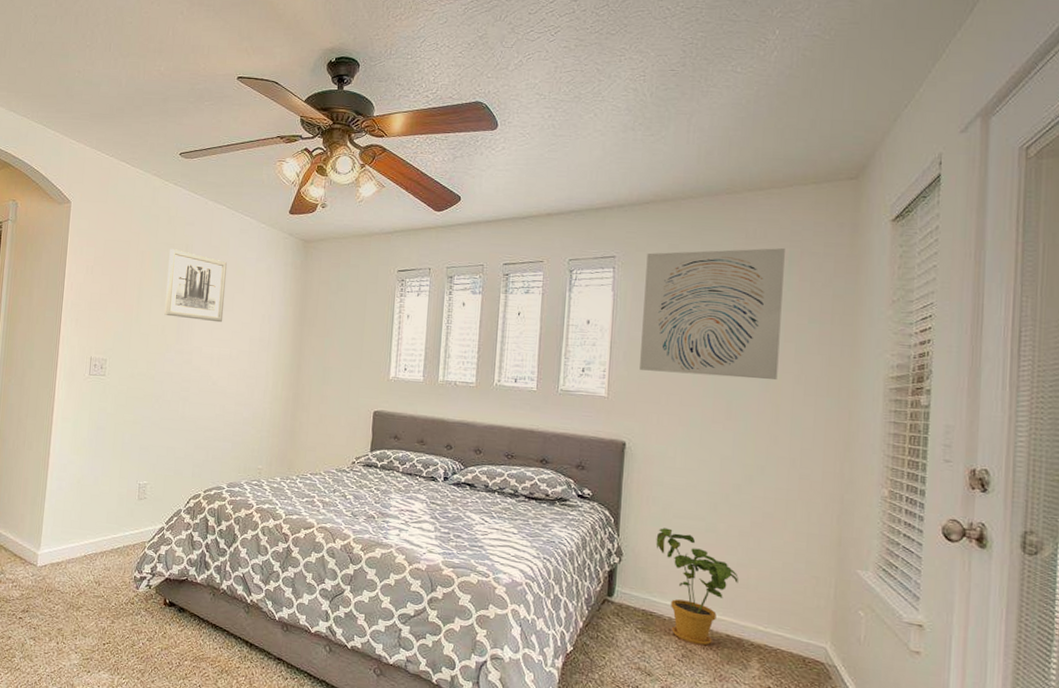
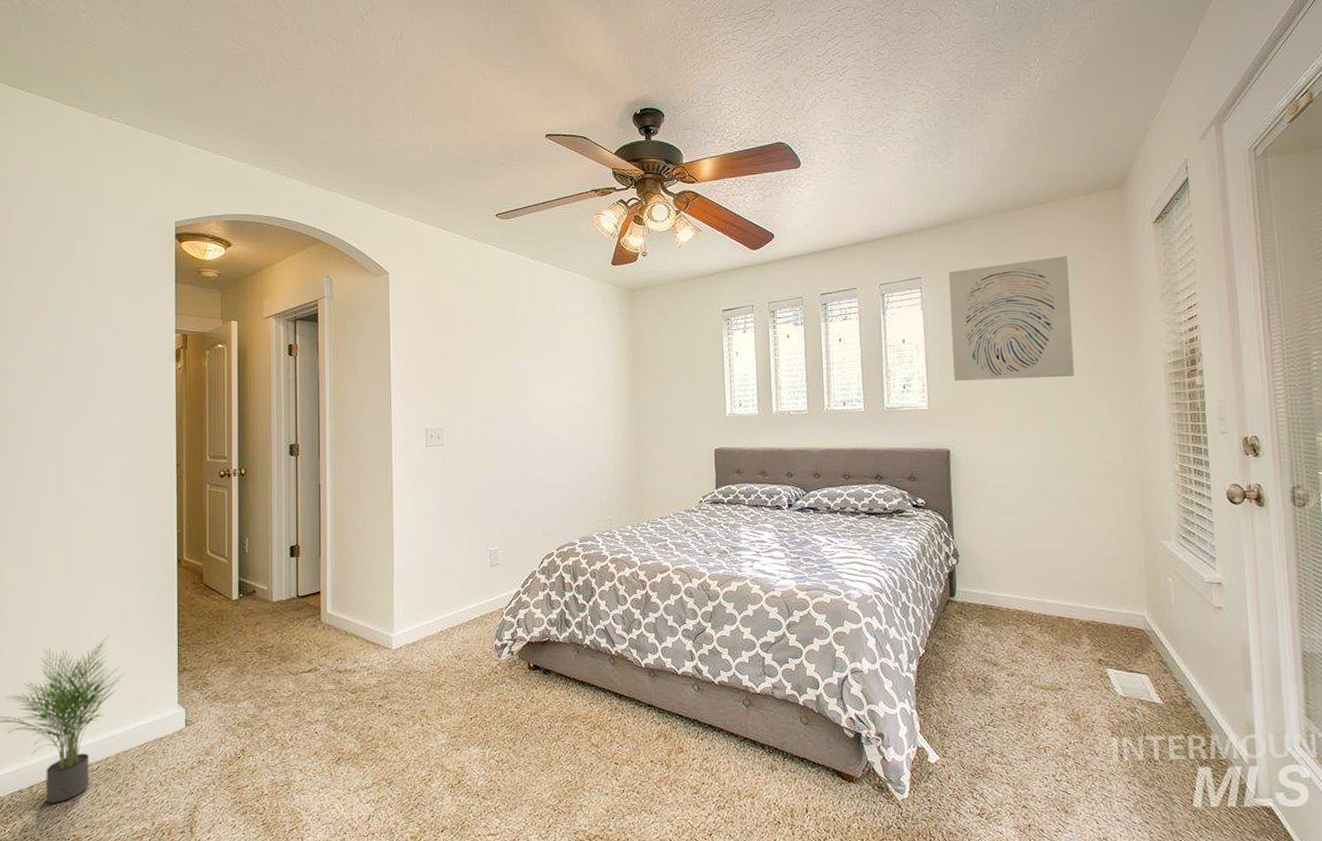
wall art: present [164,249,227,323] -> none [496,310,557,379]
house plant: present [656,528,739,646] -> none [987,525,1063,630]

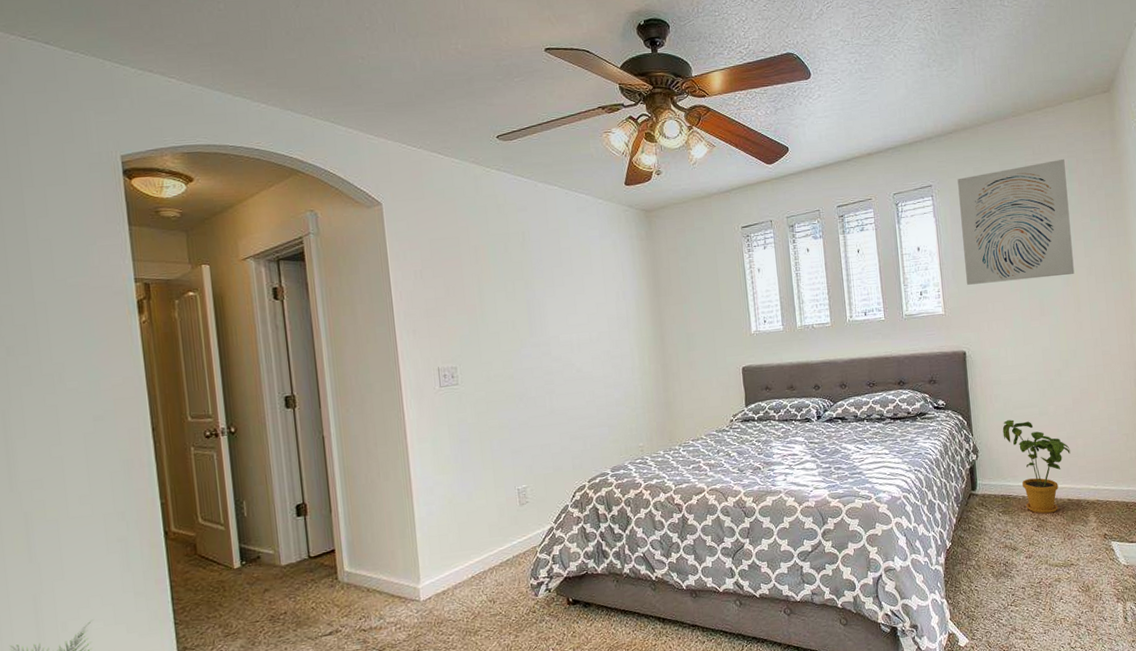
house plant: none [987,525,1063,630] -> present [1002,419,1070,514]

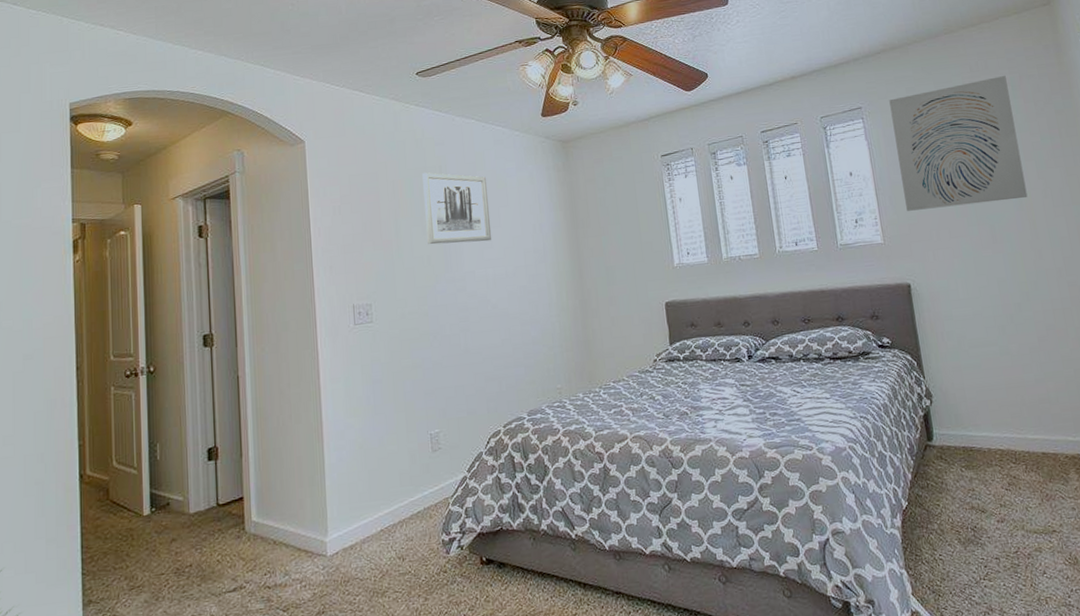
wall art: none [505,238,576,310] -> present [422,172,492,245]
house plant: present [1002,419,1070,514] -> none [958,360,1041,470]

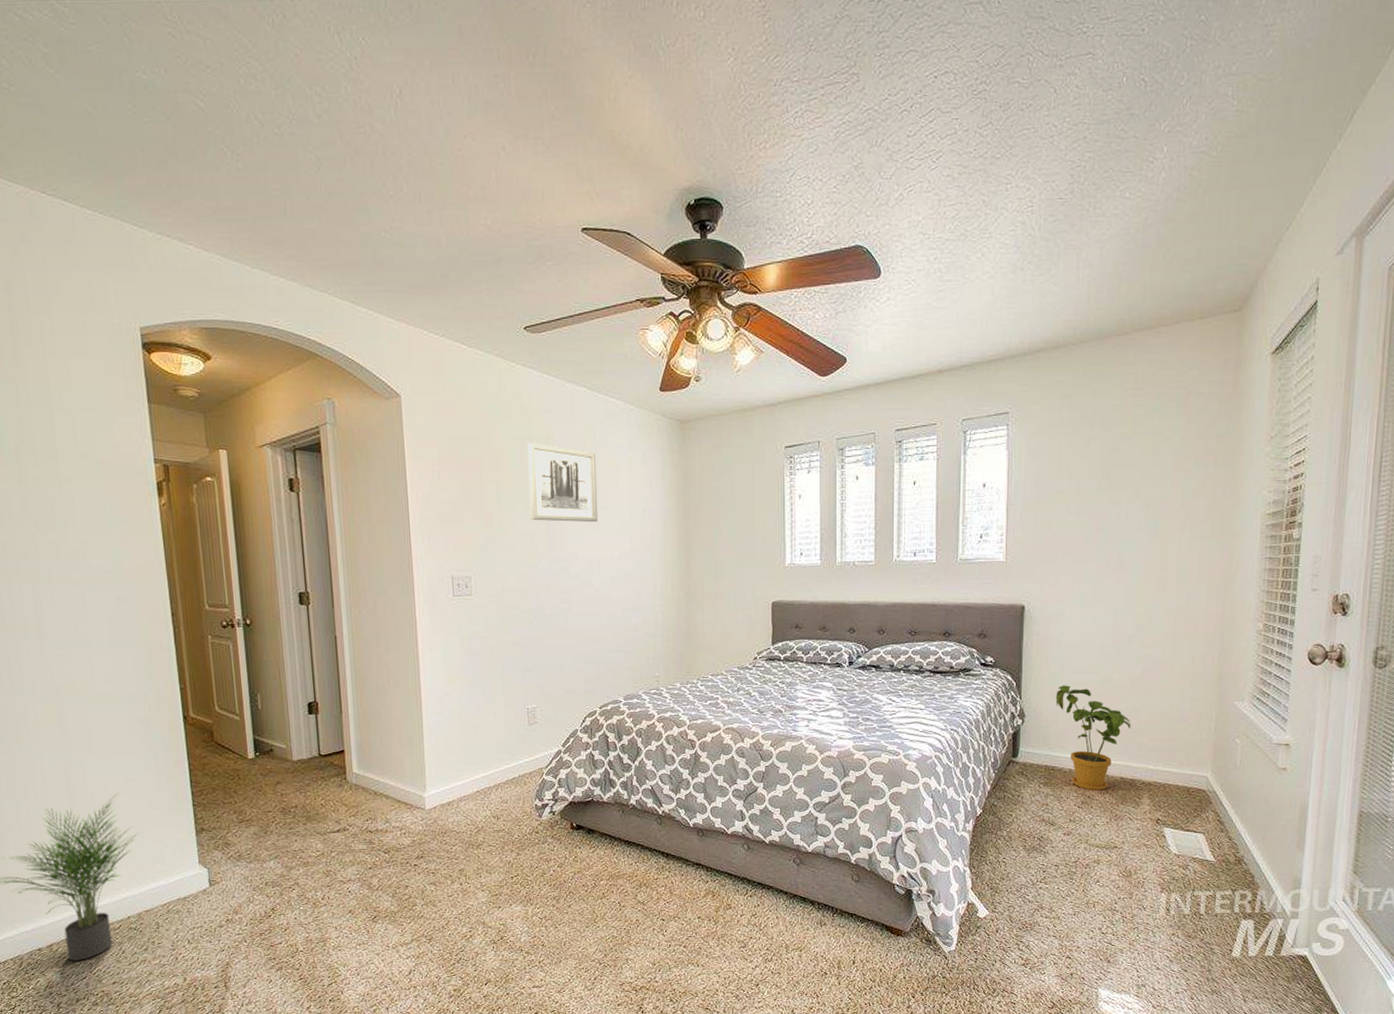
wall art: present [889,76,1028,211] -> none [1036,391,1173,530]
house plant: none [958,360,1041,470] -> present [1055,685,1131,791]

